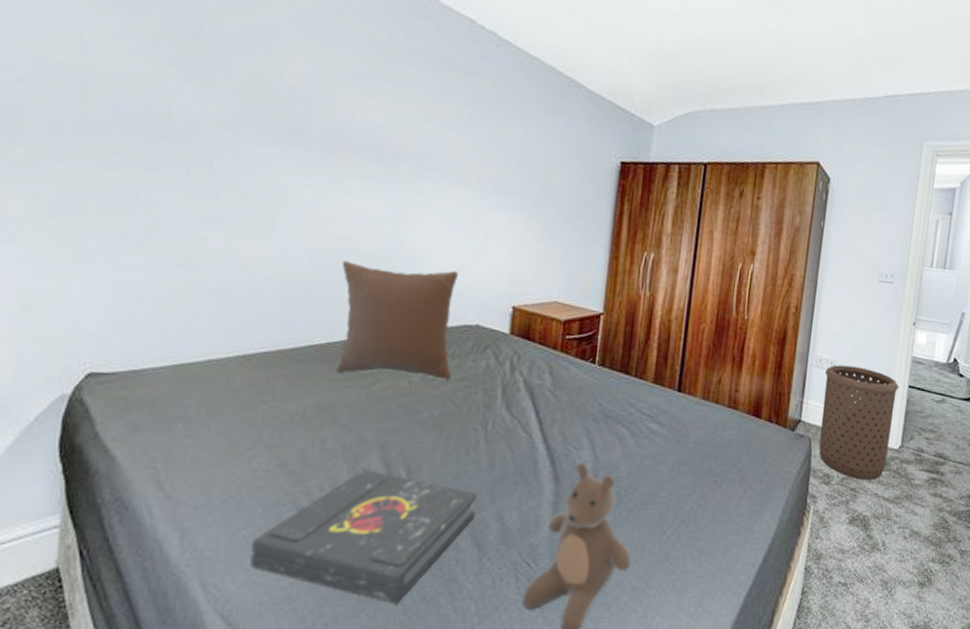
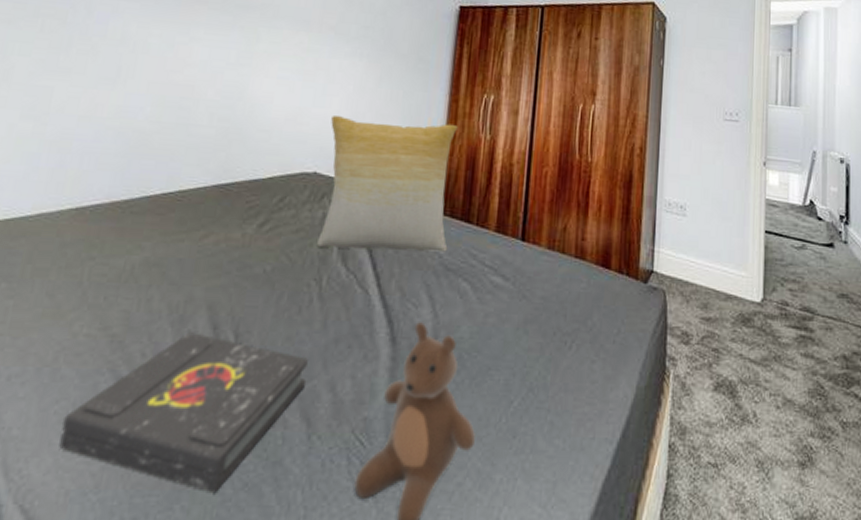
pillow: present [335,260,459,380] -> none [168,108,299,231]
pillow: none [482,270,618,401] -> present [317,116,458,252]
laundry basket: present [819,365,899,480] -> none [674,209,754,338]

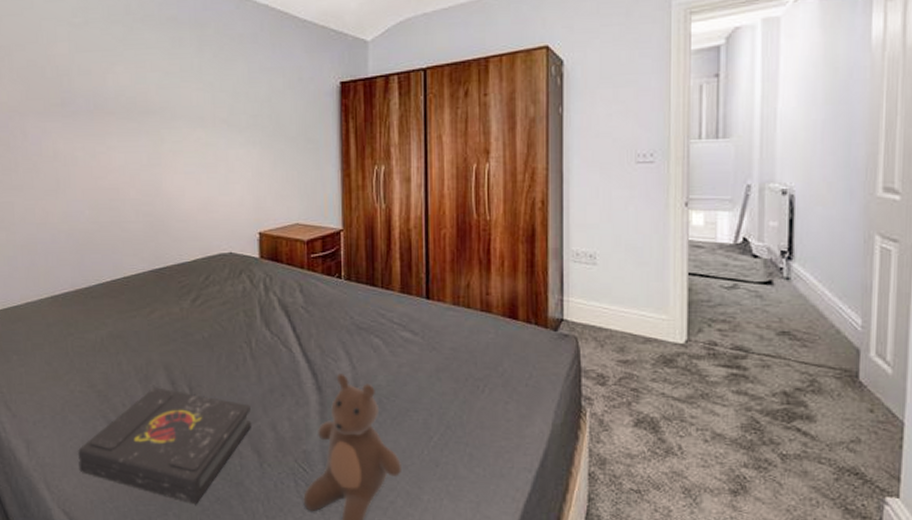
pillow: present [317,116,458,252] -> none [237,197,357,315]

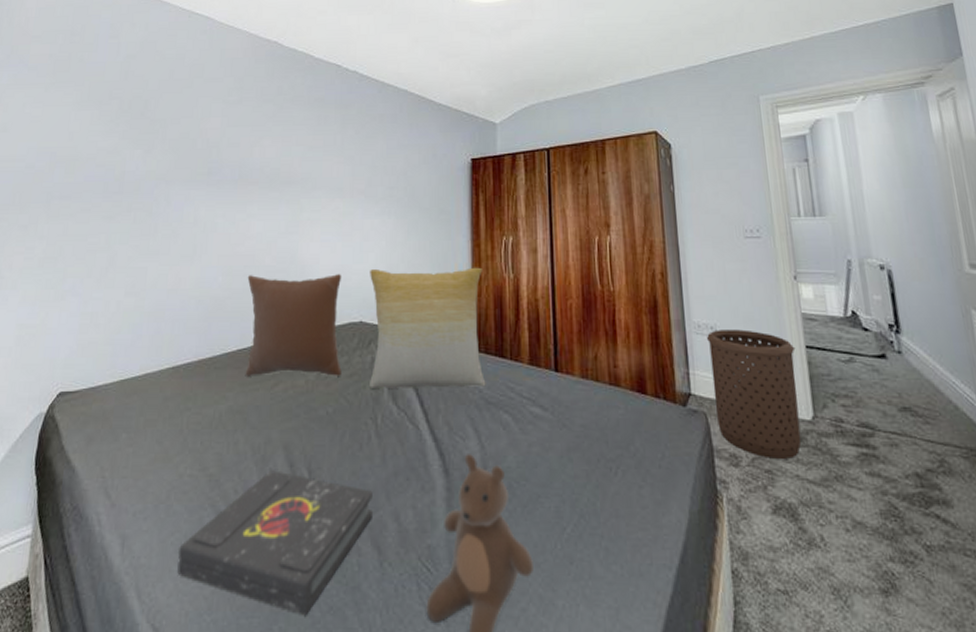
pillow: none [114,206,215,305] -> present [245,274,342,376]
pillow: none [237,197,357,315] -> present [370,267,486,388]
laundry basket: none [585,257,675,379] -> present [707,329,802,459]

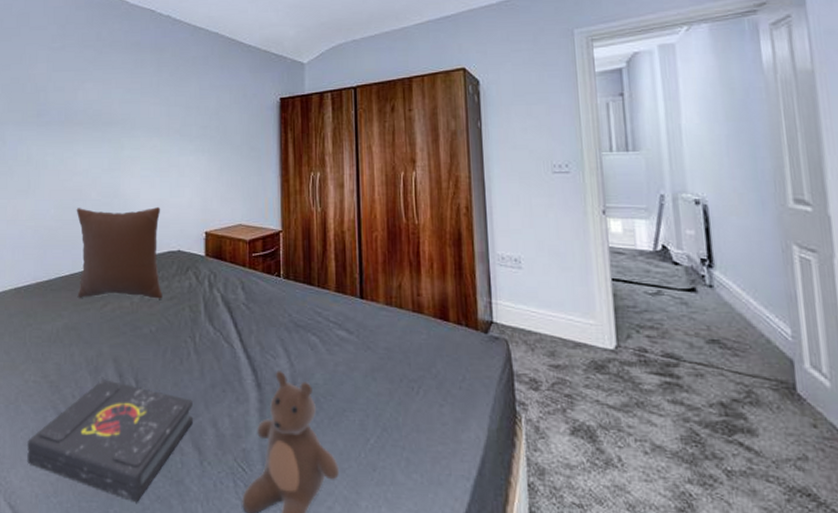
pillow: present [370,267,486,388] -> none [186,201,295,311]
laundry basket: present [707,329,802,459] -> none [511,262,603,385]

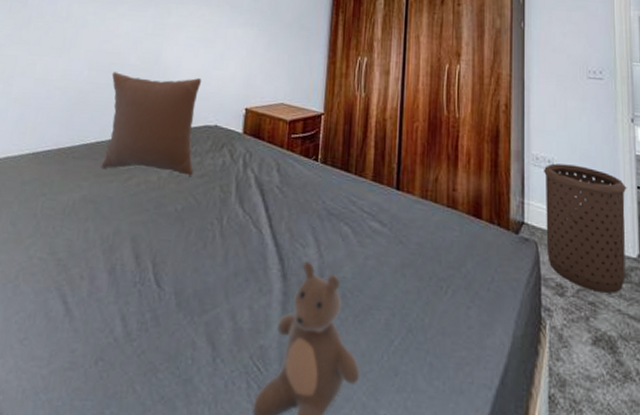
book: present [27,379,193,502] -> none [18,260,212,402]
laundry basket: none [511,262,603,385] -> present [544,163,626,293]

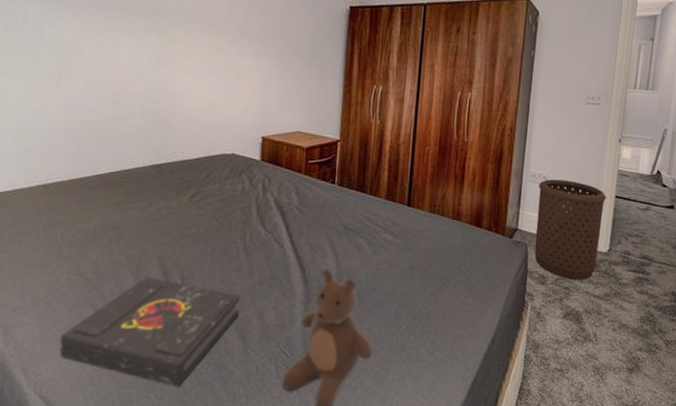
book: none [18,260,212,402] -> present [60,277,240,386]
pillow: present [101,72,202,176] -> none [117,103,216,201]

